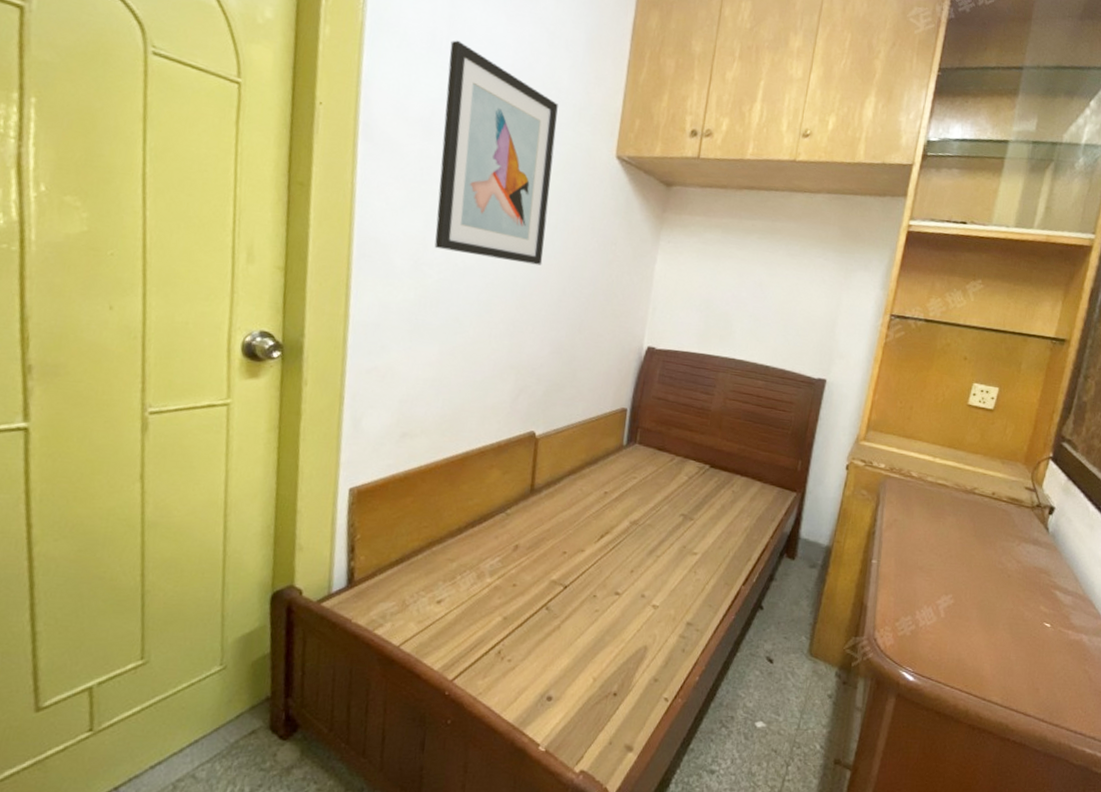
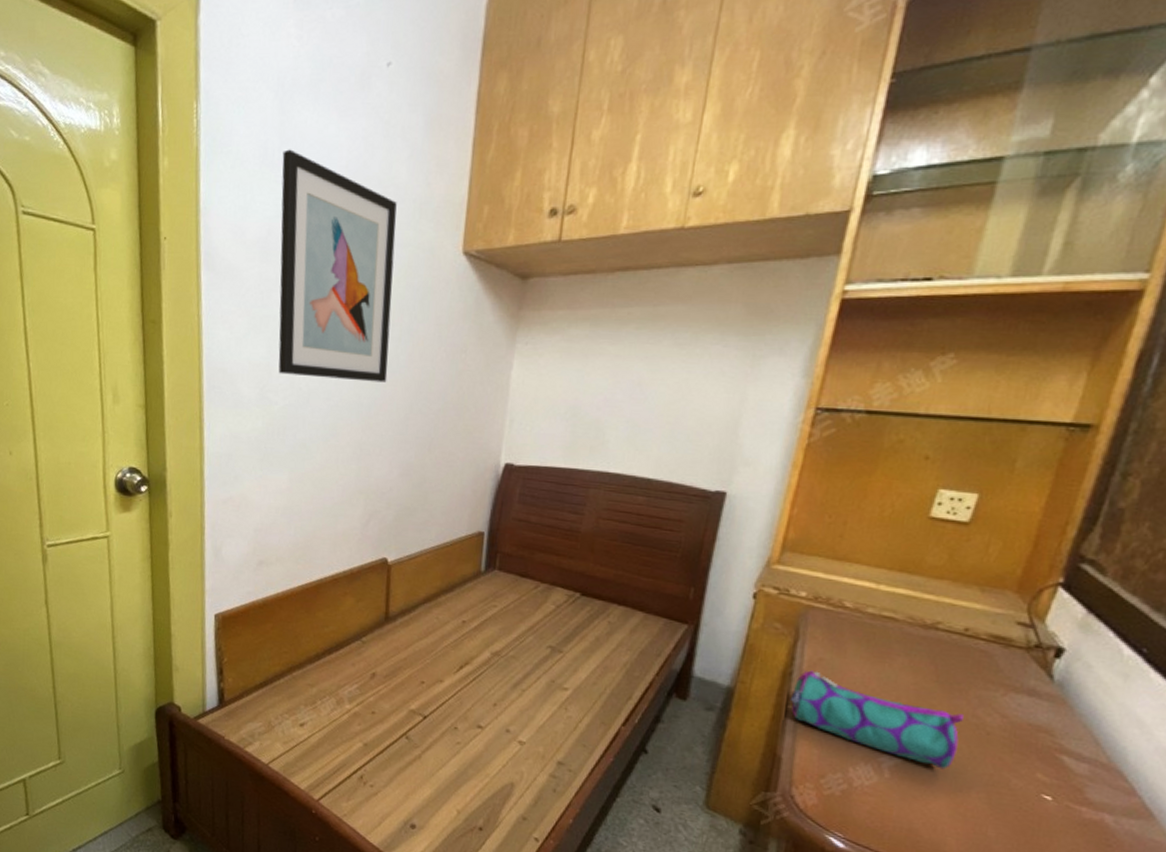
pencil case: none [873,530,993,608] -> present [790,670,964,770]

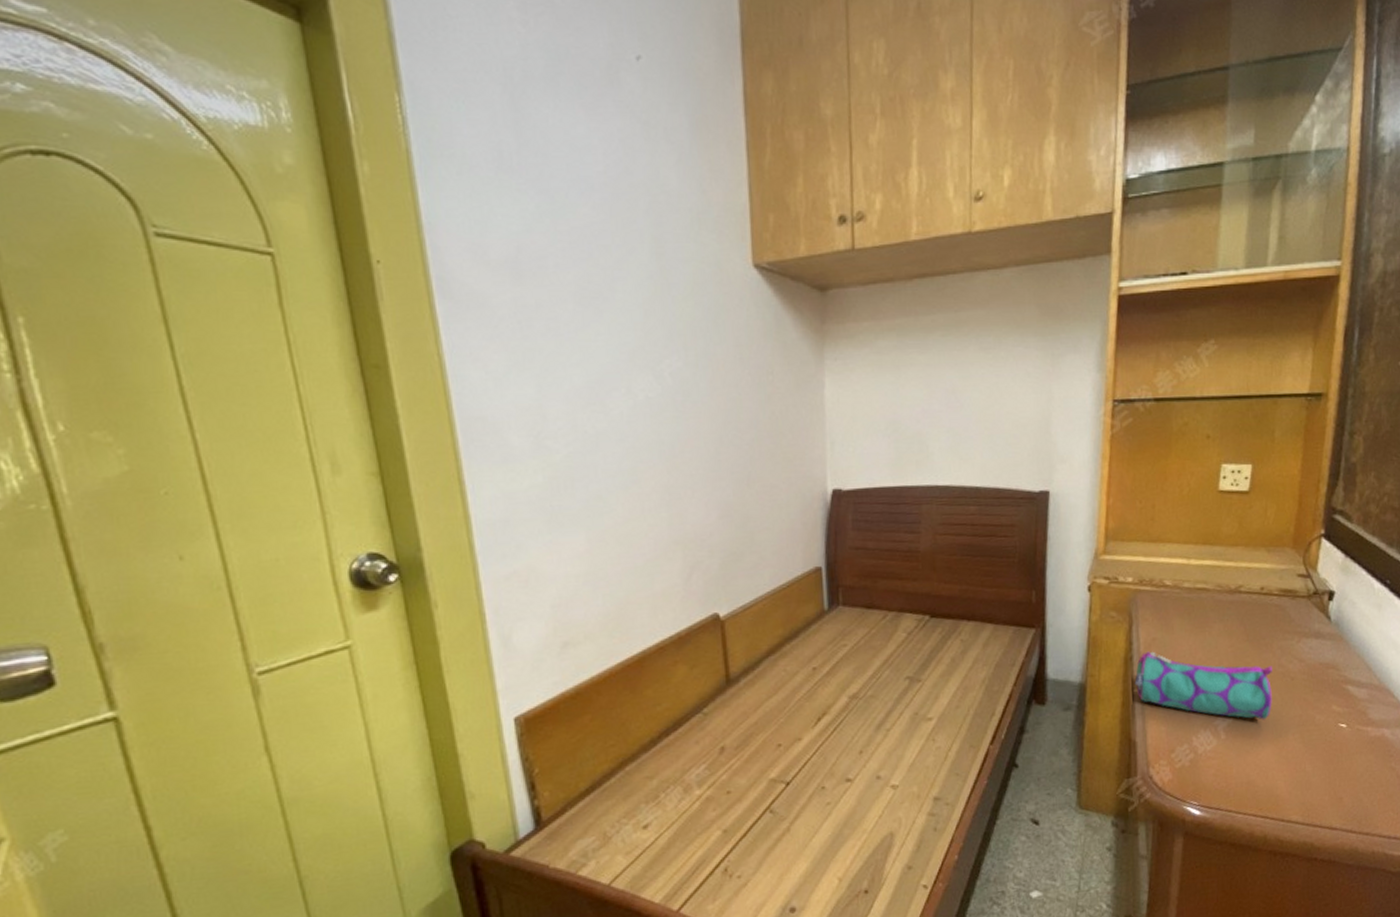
wall art: present [278,149,397,383] -> none [522,152,689,417]

